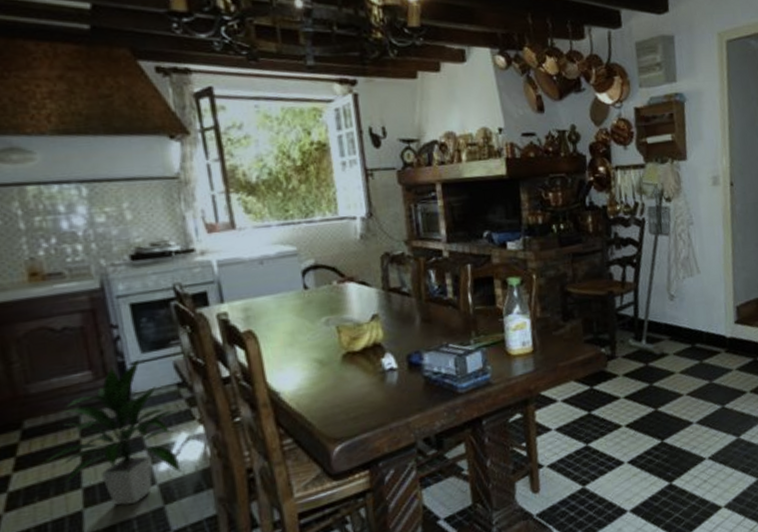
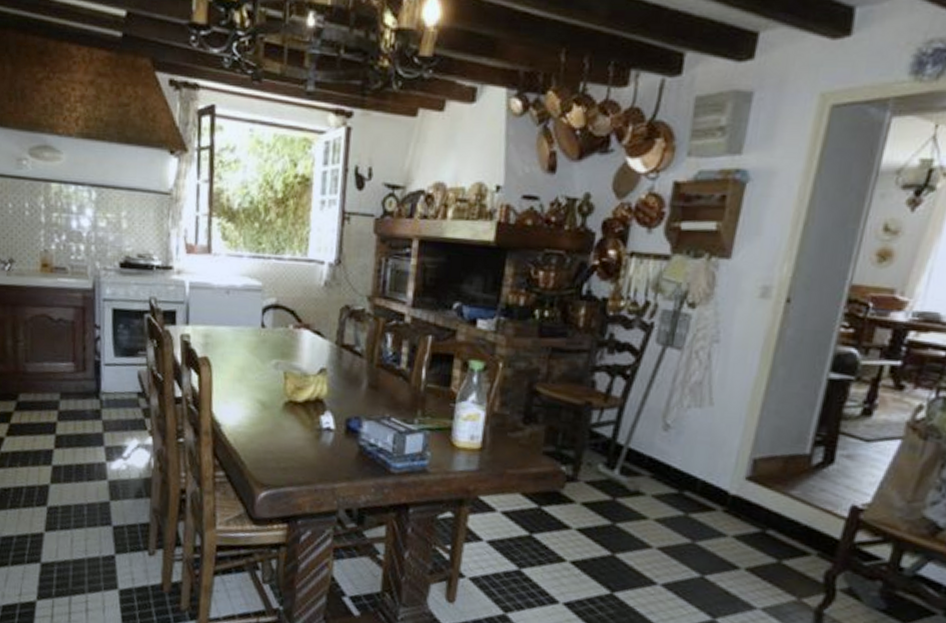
indoor plant: present [43,360,181,506] -> none [27,362,134,491]

